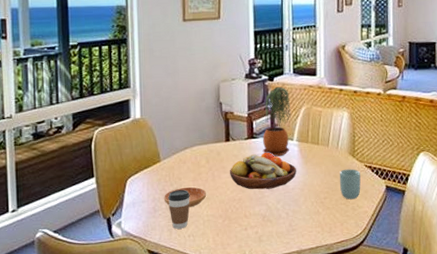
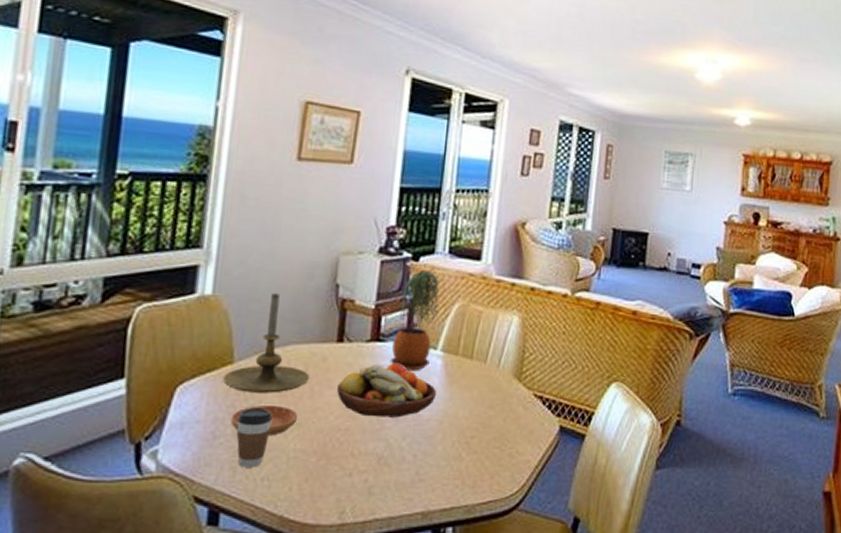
candle holder: none [154,113,211,180] -> present [222,293,310,393]
cup: present [340,169,361,200] -> none [495,397,527,442]

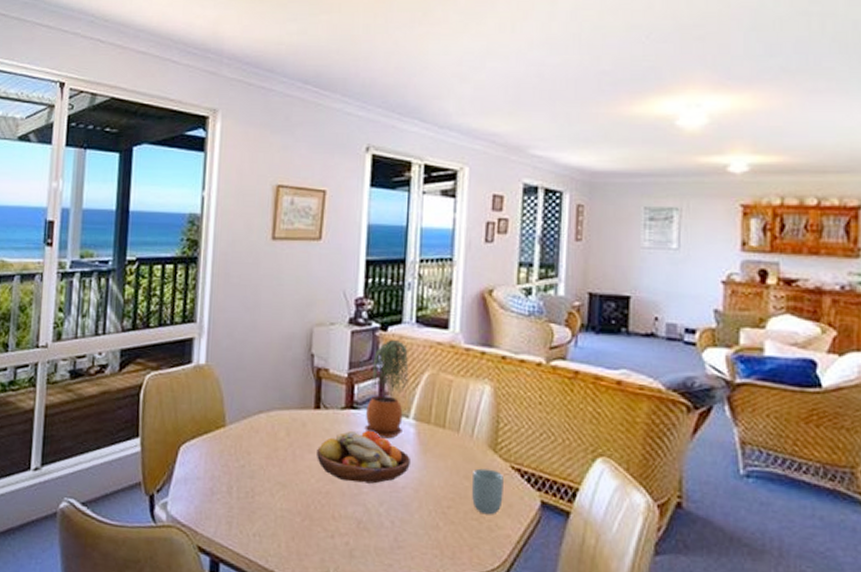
candle holder: present [222,293,310,393] -> none [216,363,292,456]
saucer: present [231,404,298,436] -> none [225,465,283,495]
coffee cup: present [236,408,272,467] -> none [230,468,261,523]
cup: none [495,397,527,442] -> present [472,468,504,515]

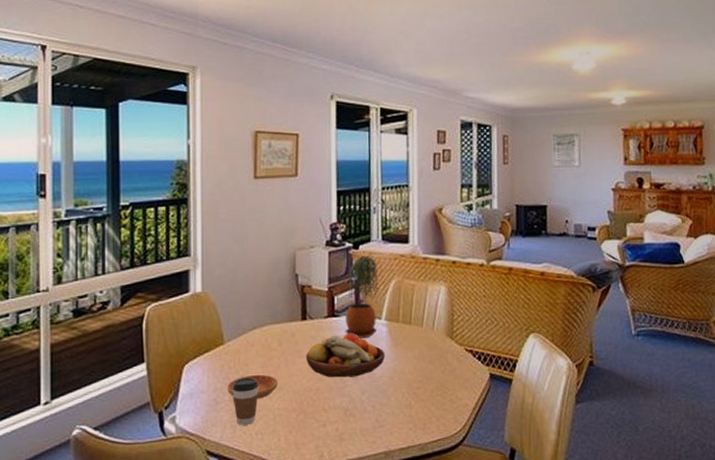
saucer: none [225,465,283,495] -> present [227,374,278,399]
coffee cup: none [230,468,261,523] -> present [232,378,259,425]
cup: present [472,468,504,515] -> none [436,353,461,390]

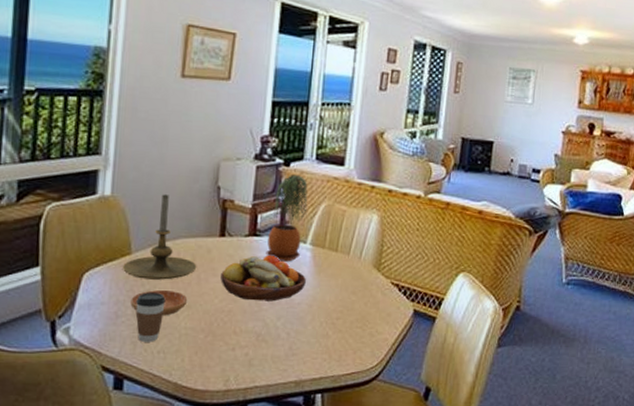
candle holder: none [217,286,284,366] -> present [122,194,197,280]

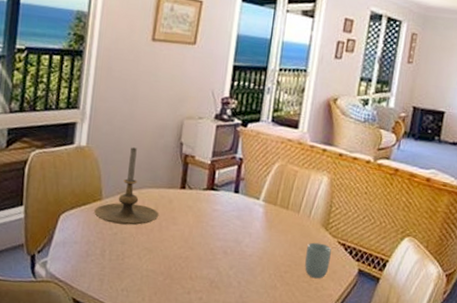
saucer: present [130,289,188,316] -> none [99,233,150,258]
coffee cup: present [135,292,166,342] -> none [104,235,131,281]
fruit bowl: present [220,254,306,302] -> none [180,208,258,252]
potted plant: present [266,175,308,262] -> none [221,135,263,216]
cup: none [357,285,385,323] -> present [305,242,331,279]

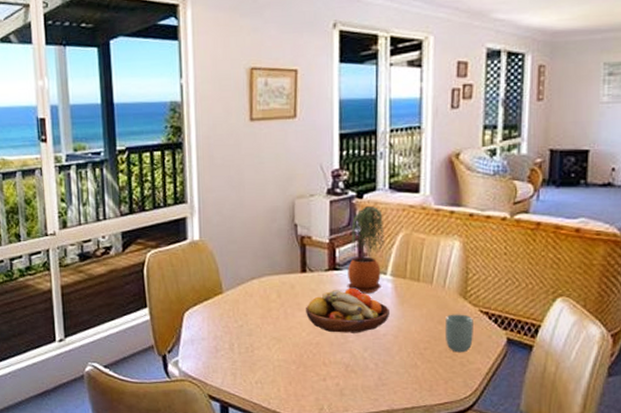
candle holder: present [93,147,160,226] -> none [216,235,283,316]
fruit bowl: none [180,208,258,252] -> present [306,287,389,333]
potted plant: none [221,135,263,216] -> present [347,206,385,294]

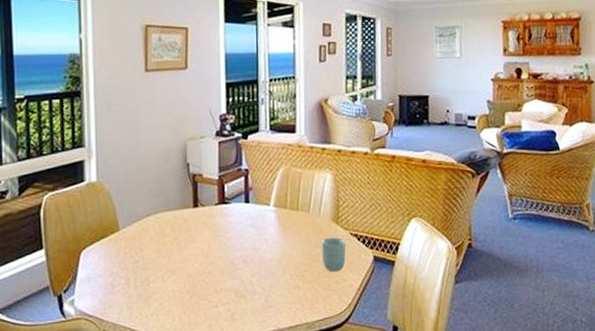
fruit bowl: present [306,287,389,333] -> none [198,219,273,262]
potted plant: present [347,206,385,294] -> none [235,146,268,224]

